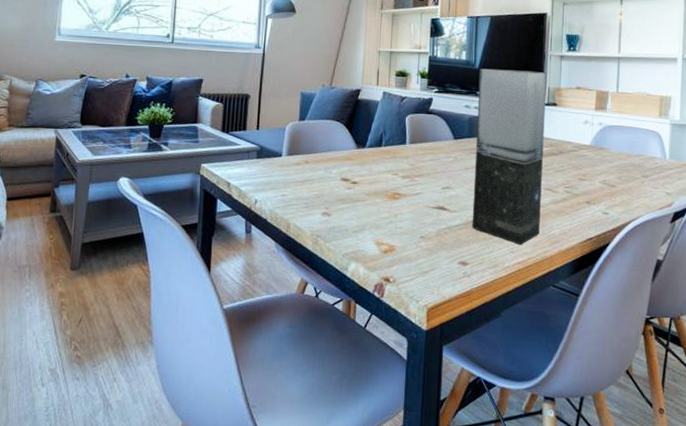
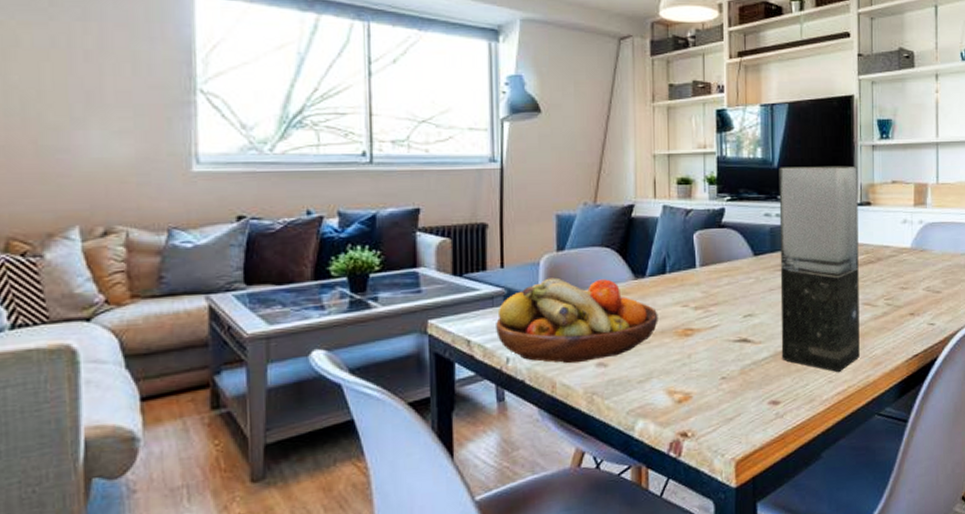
fruit bowl: none [249,141,373,211] -> present [496,277,658,364]

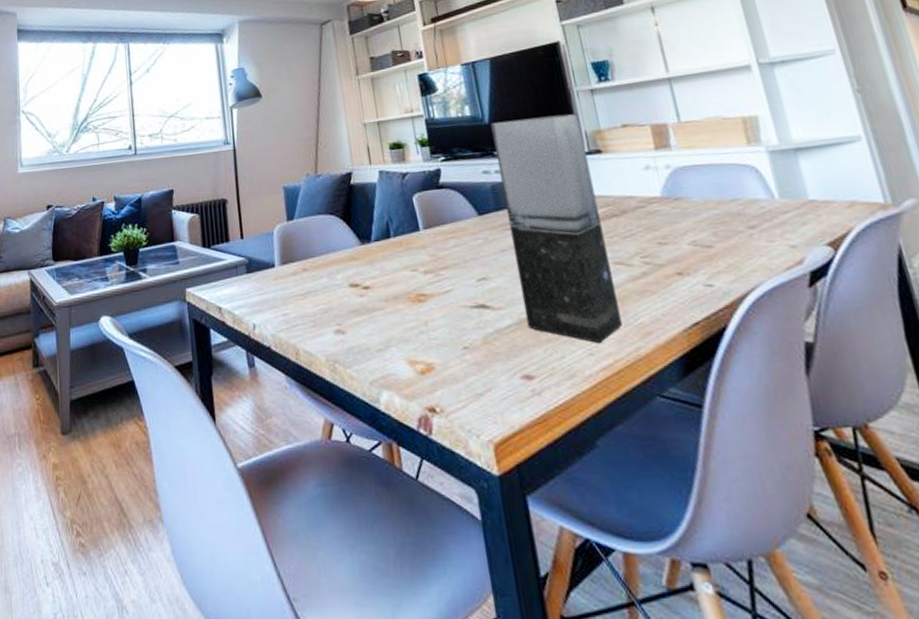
fruit bowl: present [496,277,658,364] -> none [241,245,390,331]

